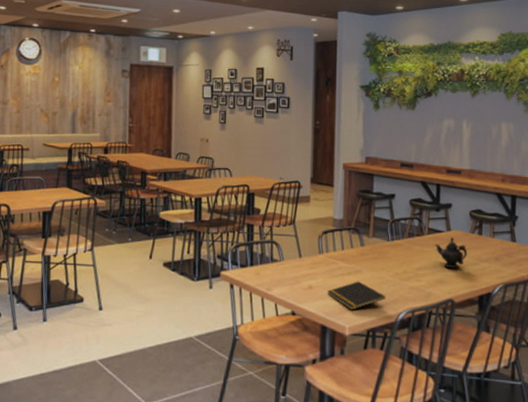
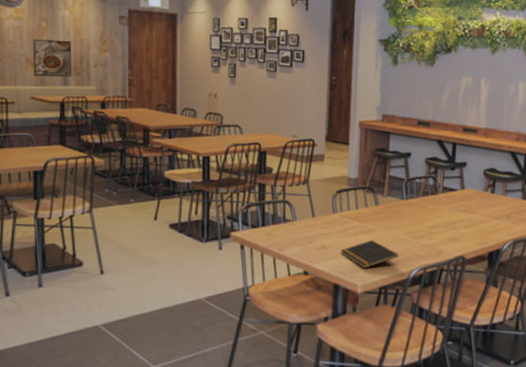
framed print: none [46,92,80,126] -> present [33,39,72,77]
teapot: present [435,236,468,269] -> none [448,195,480,227]

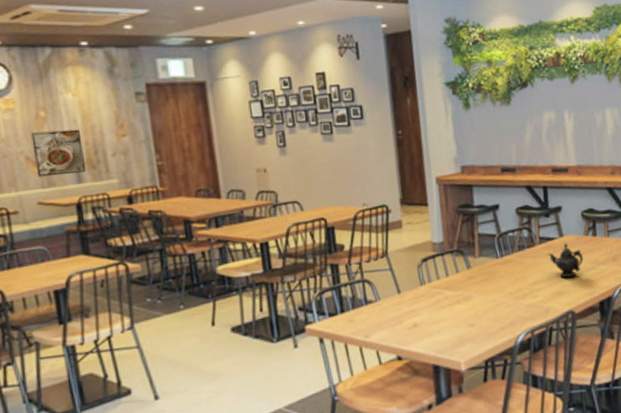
notepad: present [340,240,399,269] -> none [435,308,502,343]
teapot: none [448,195,480,227] -> present [548,242,584,278]

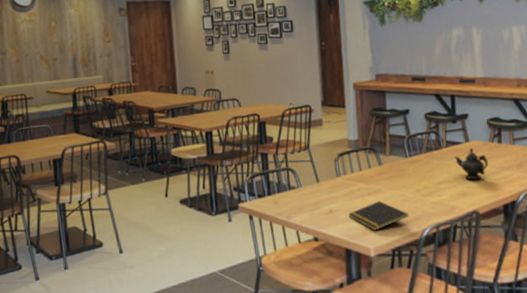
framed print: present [31,129,87,178] -> none [45,36,81,72]
notepad: none [435,308,502,343] -> present [348,201,409,231]

